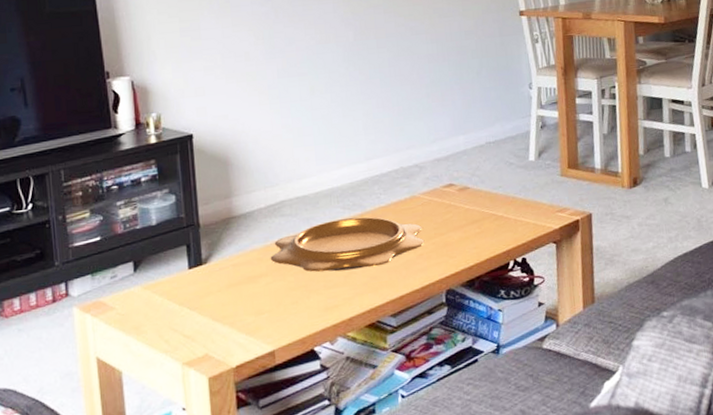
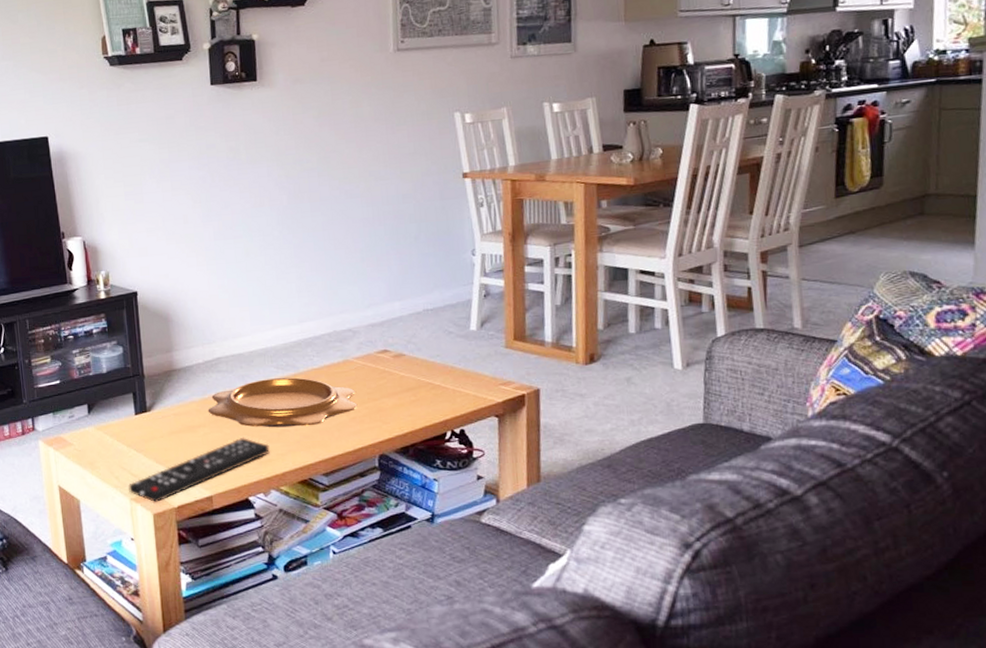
remote control: none [180,283,336,365] -> present [128,437,270,503]

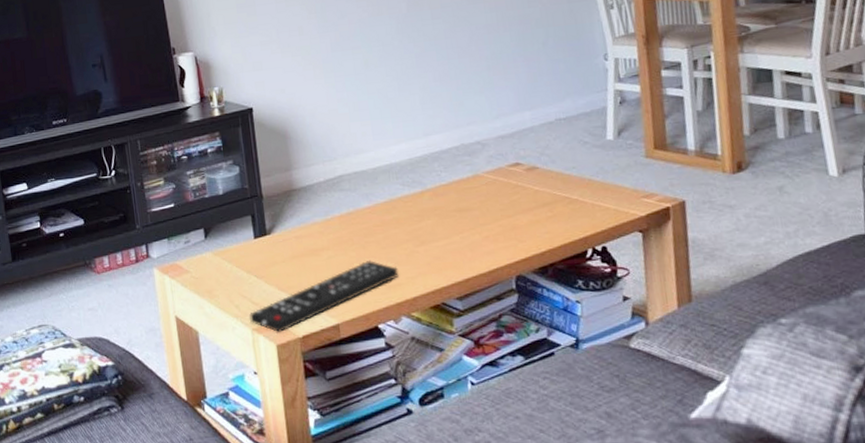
decorative bowl: present [207,377,358,428] -> none [331,194,491,249]

